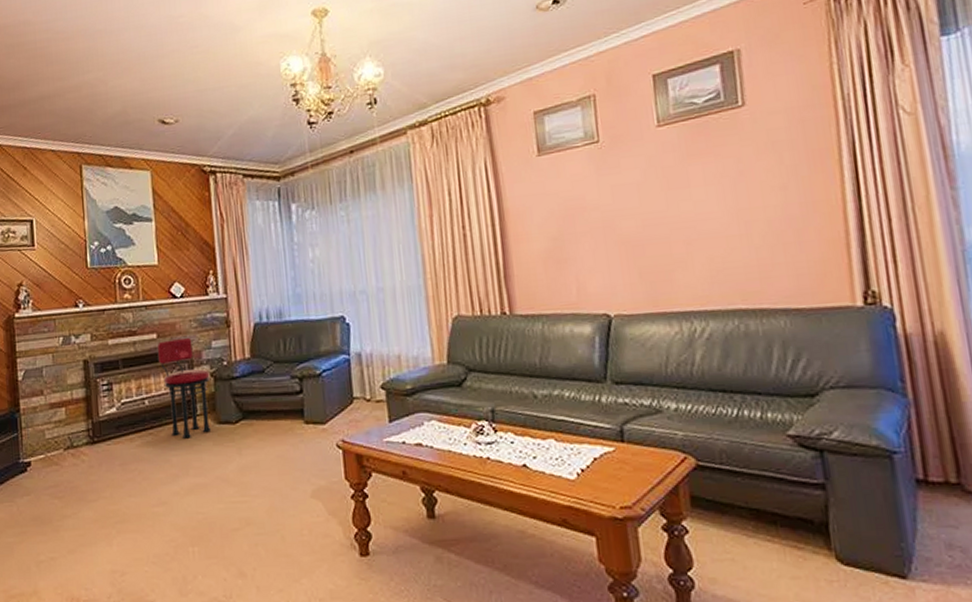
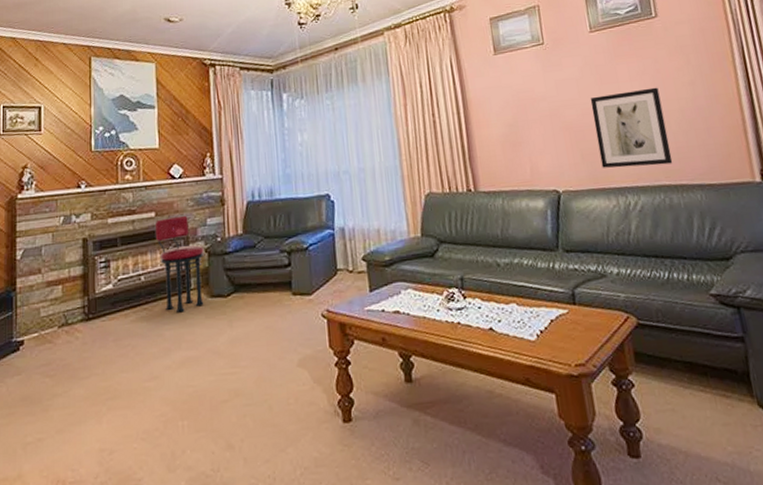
wall art: none [653,192,753,289] -> present [590,87,673,168]

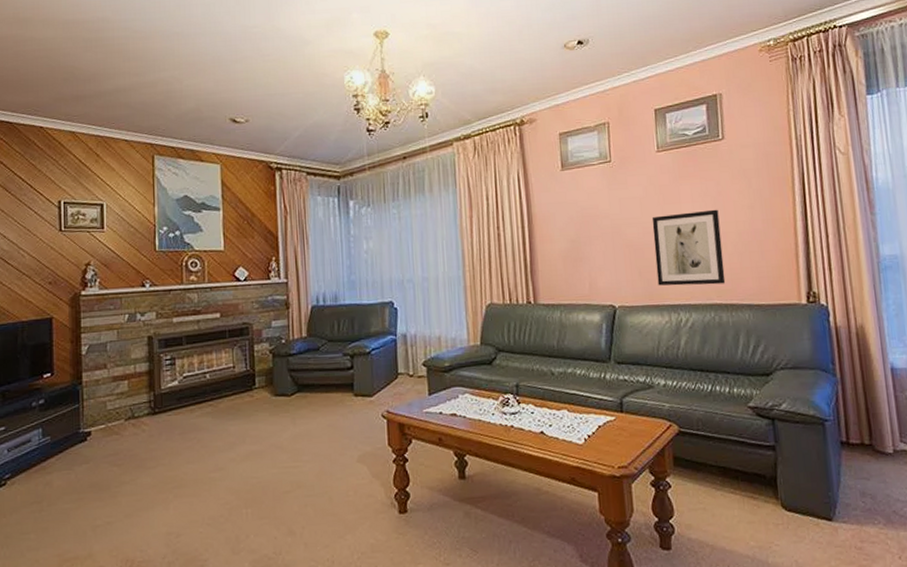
stool: present [154,215,204,313] -> none [219,317,269,410]

